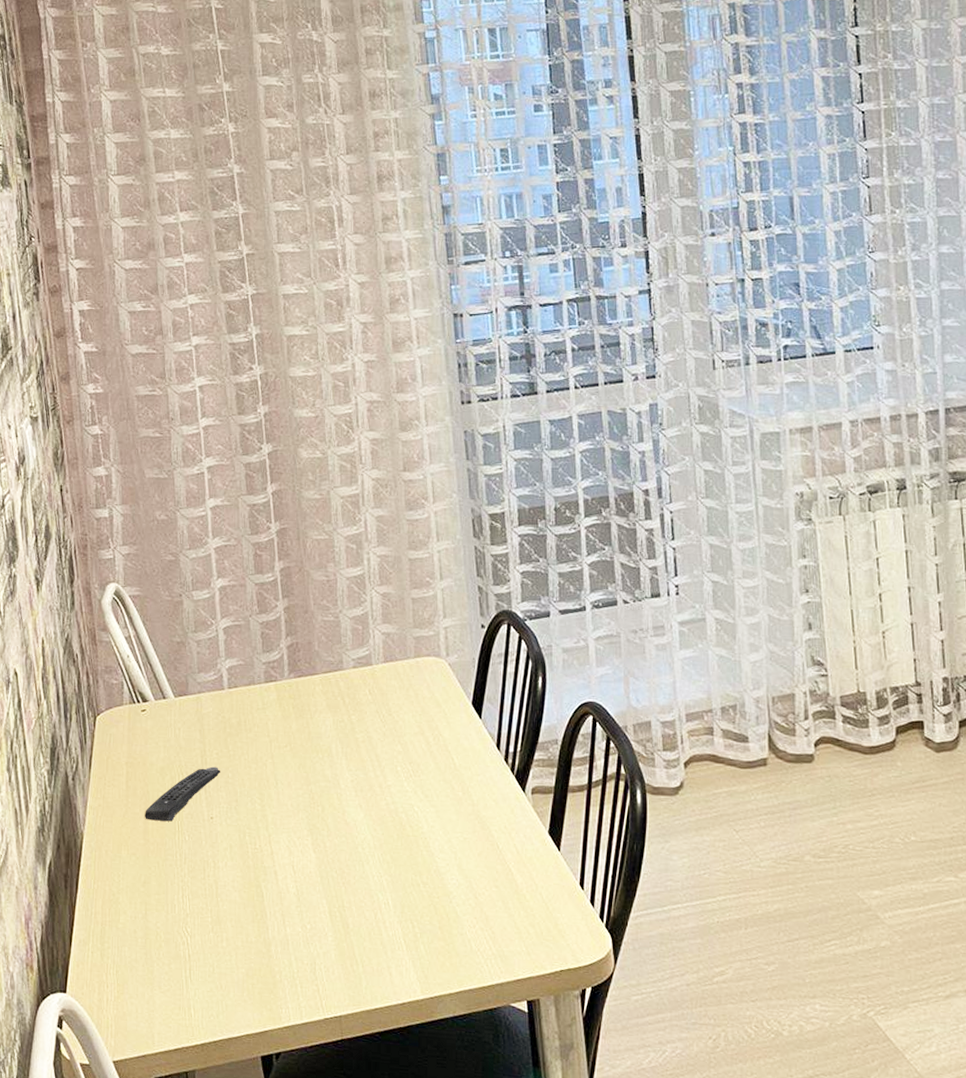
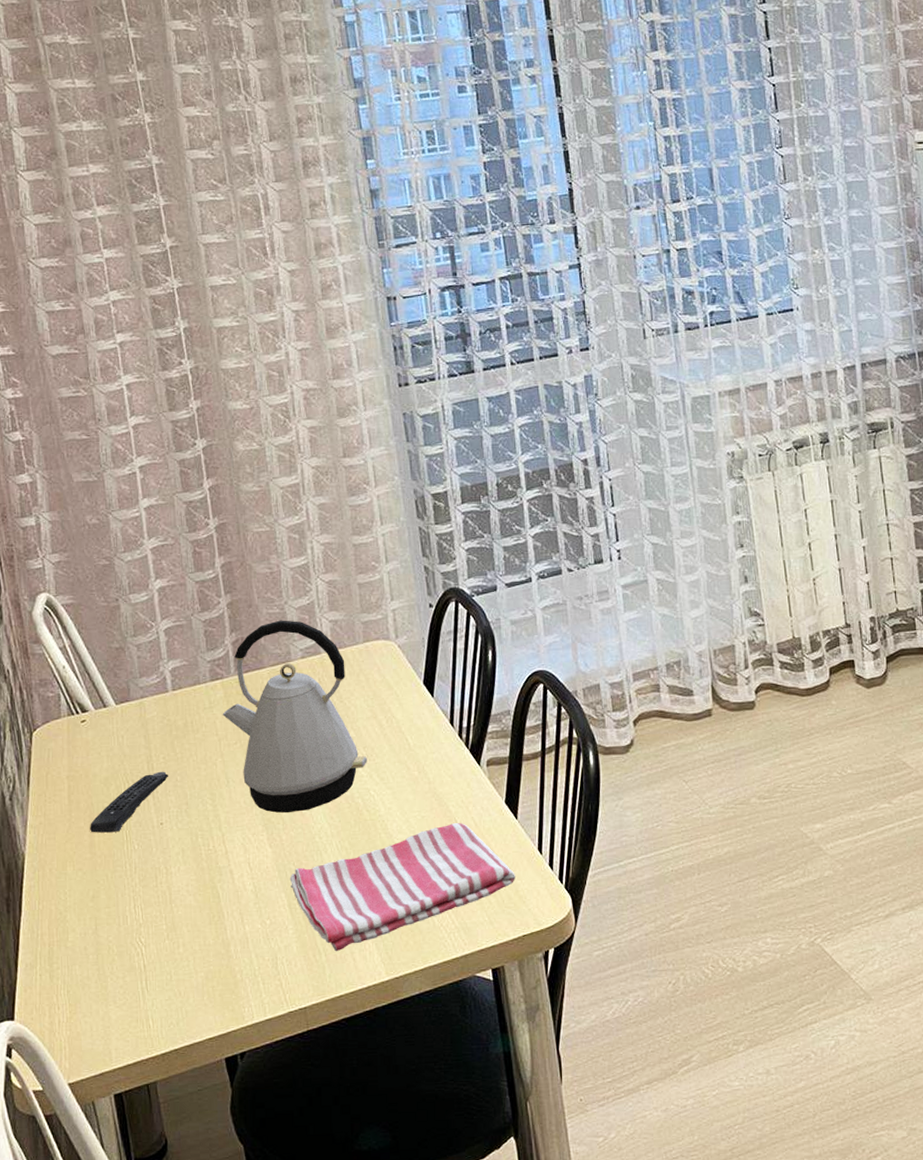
kettle: none [274,628,413,821] -> present [222,620,367,813]
dish towel: none [331,848,555,964] -> present [289,823,515,952]

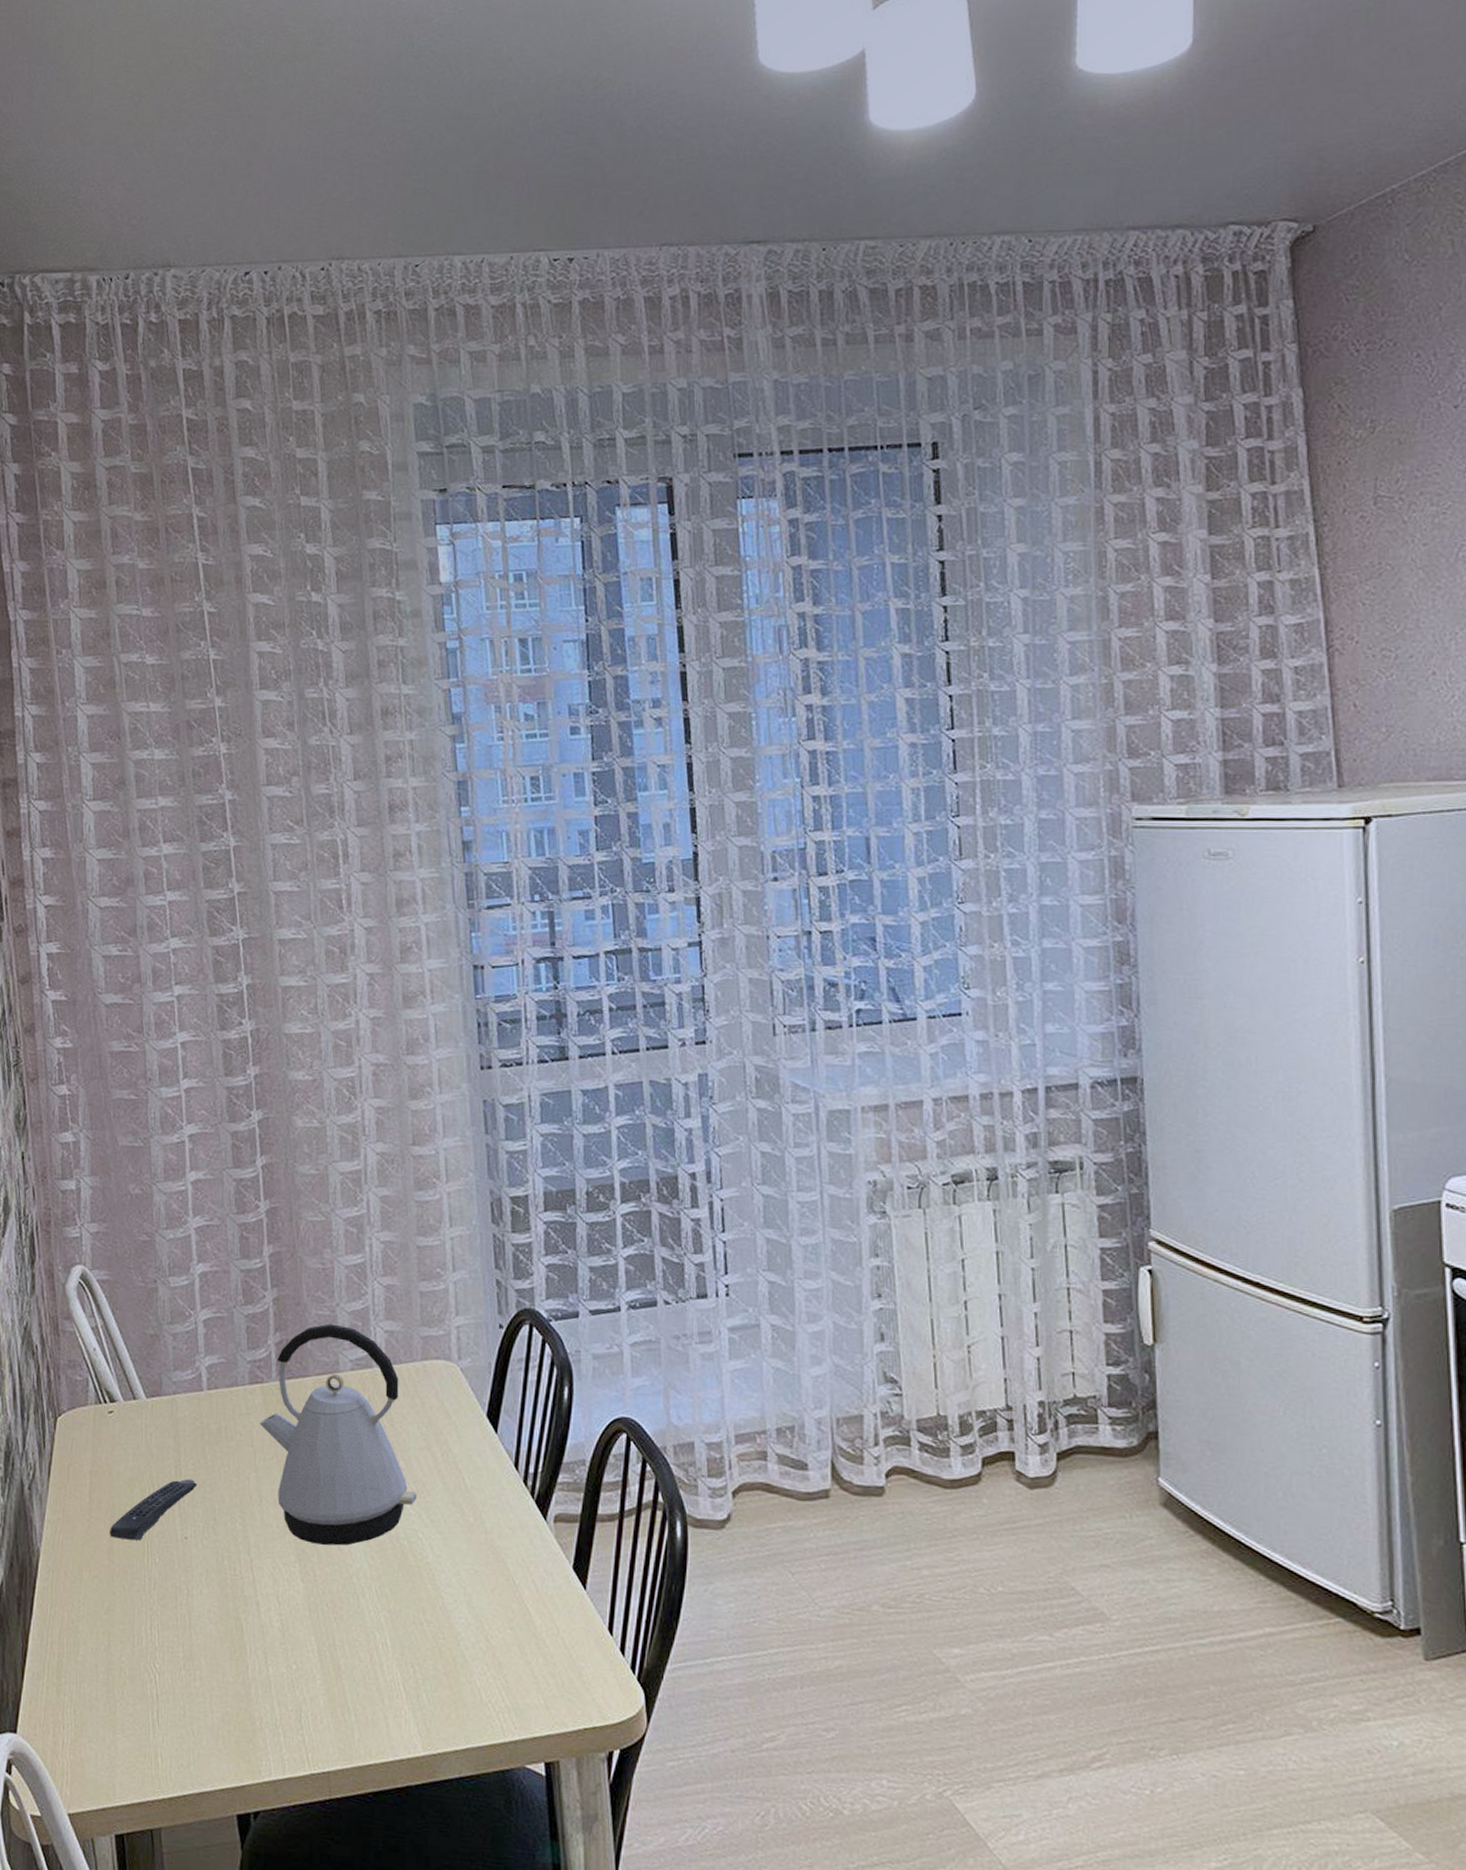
dish towel: present [289,823,515,952] -> none [321,1584,579,1714]

